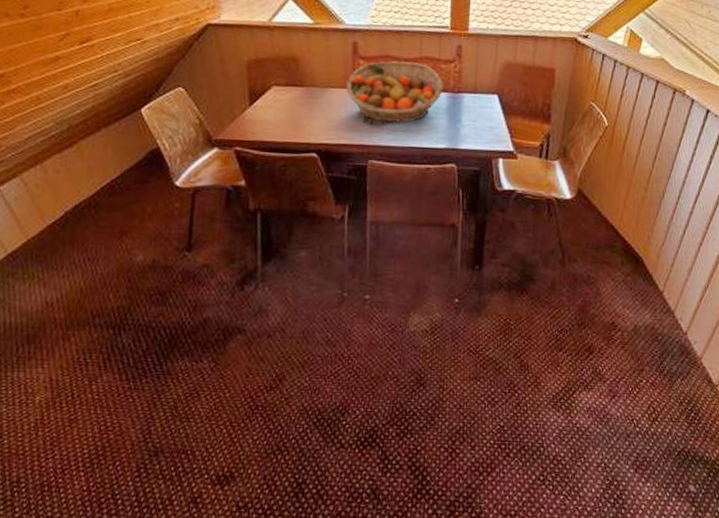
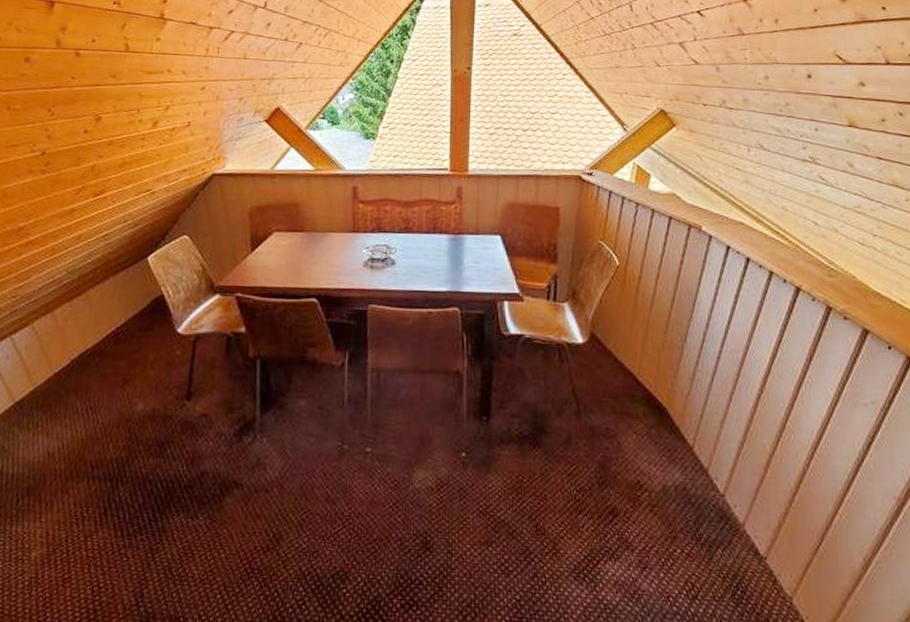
fruit basket: present [346,61,443,122] -> none [346,204,444,266]

